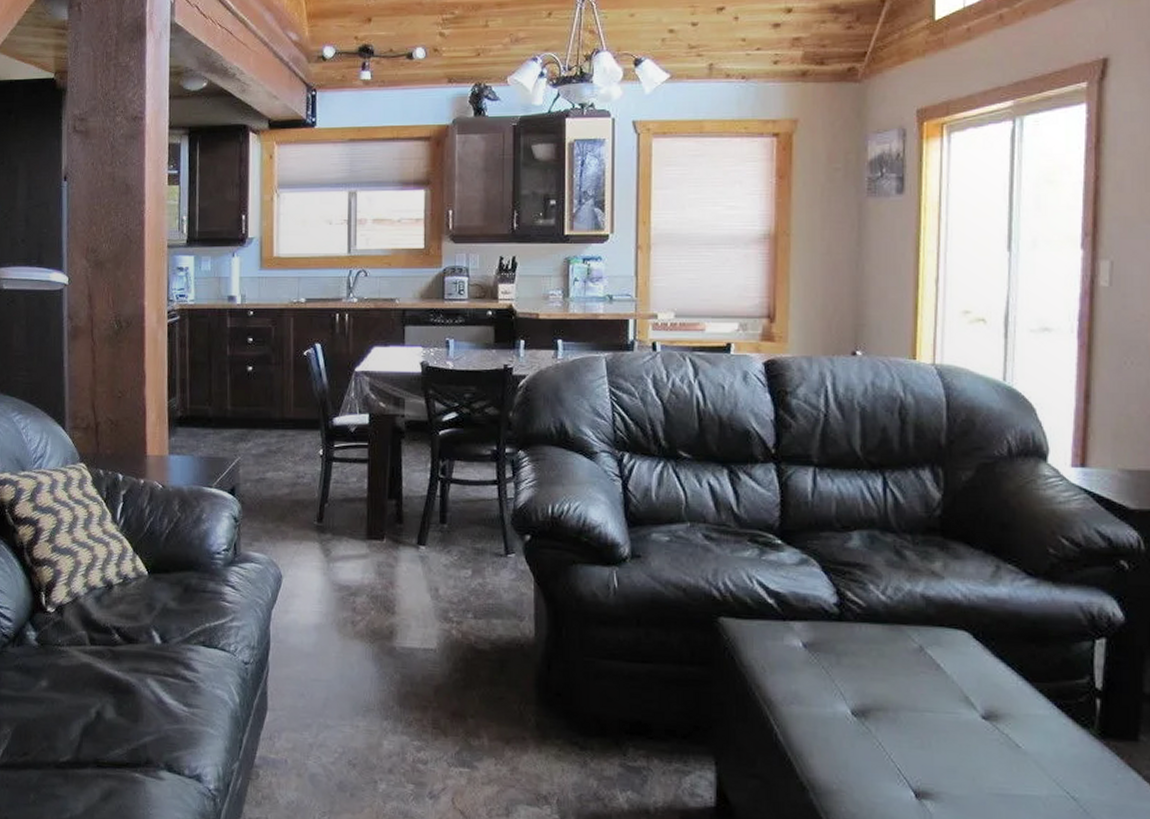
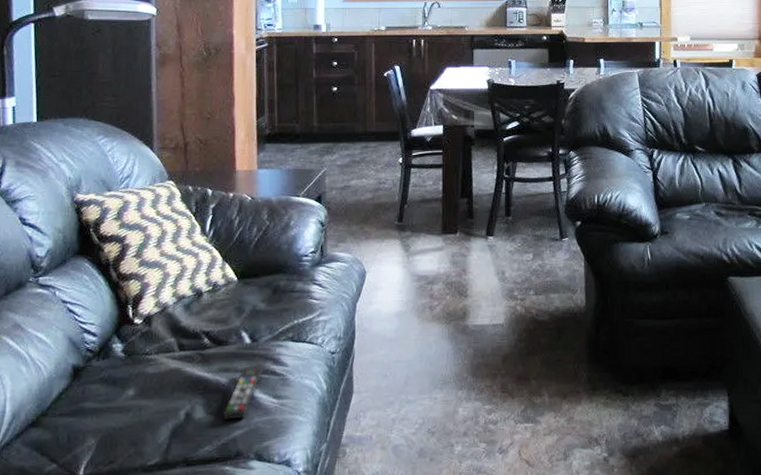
remote control: none [132,667,175,725] -> present [222,365,264,420]

